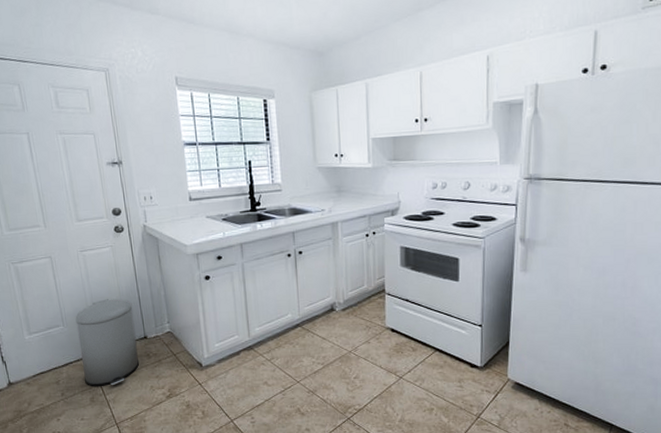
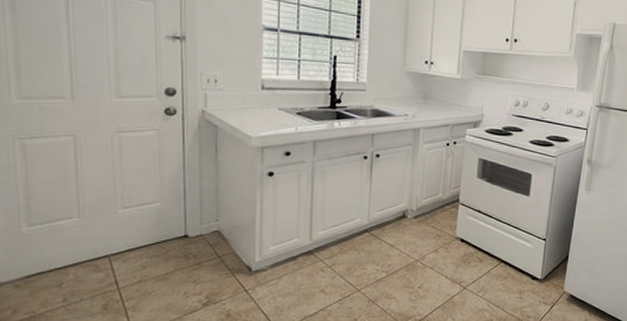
pedal bin: present [75,298,140,387] -> none [96,189,175,292]

